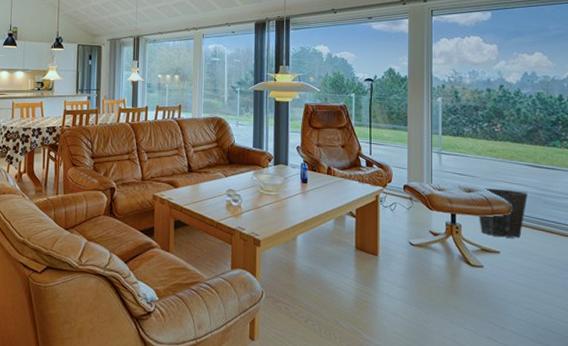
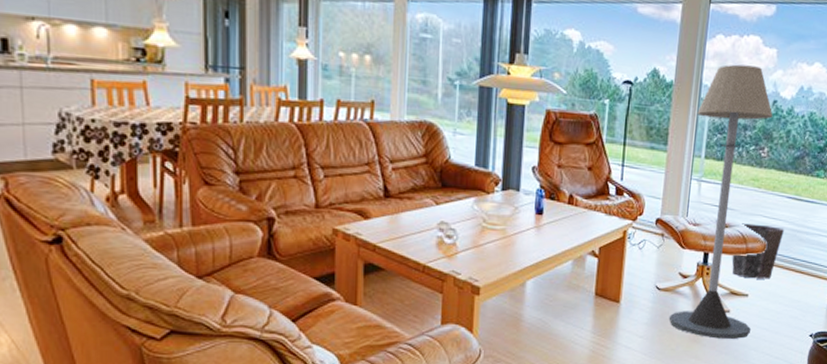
floor lamp: none [424,59,507,293] -> present [669,64,773,339]

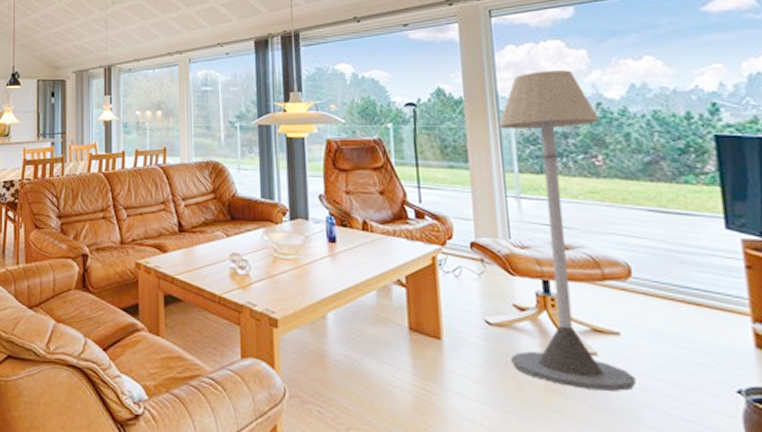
waste bin: present [731,223,784,279] -> none [583,244,654,313]

